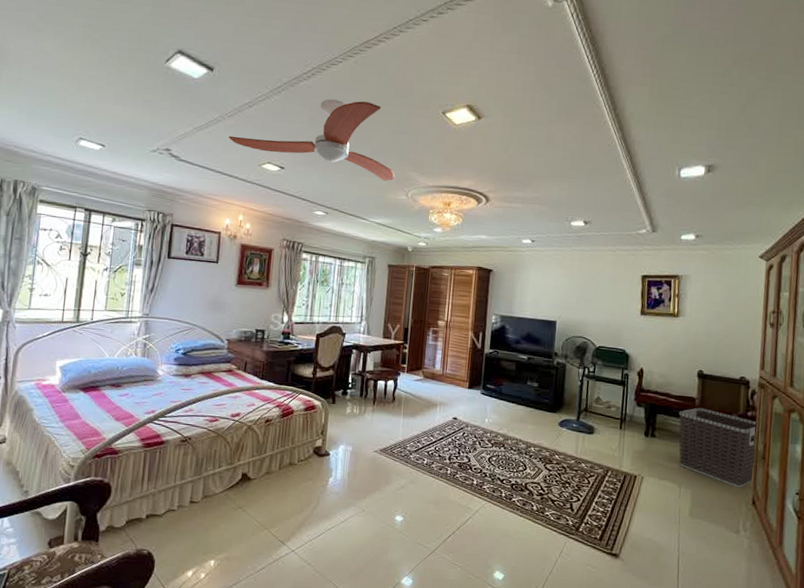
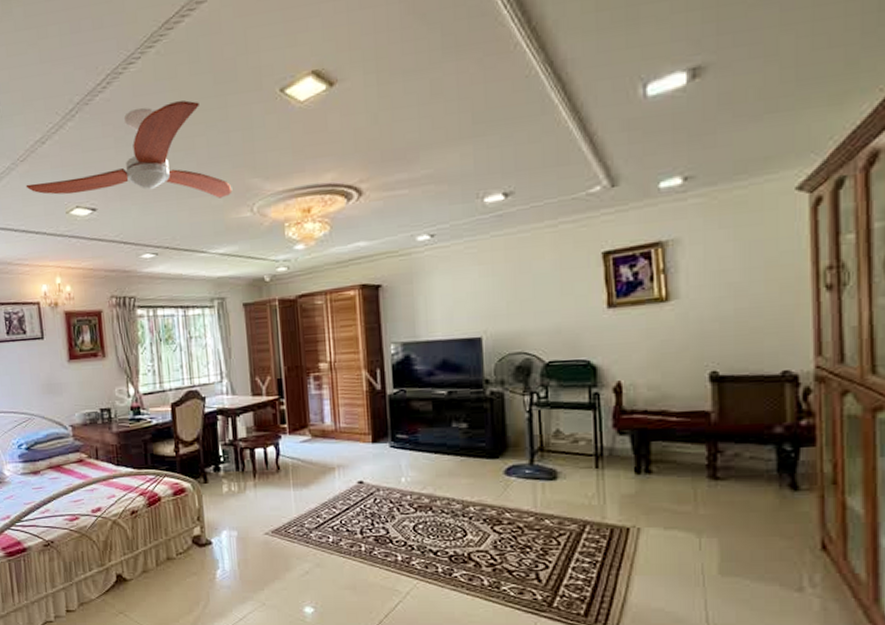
clothes hamper: present [678,407,758,488] -> none [685,424,821,529]

